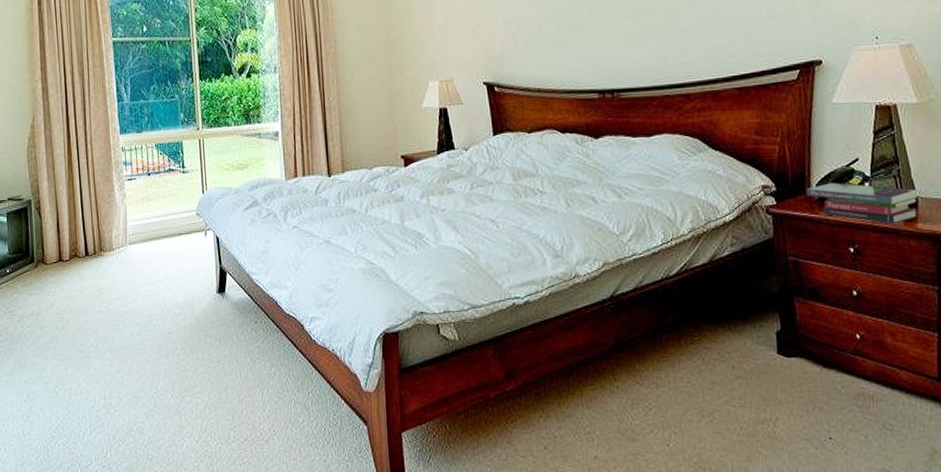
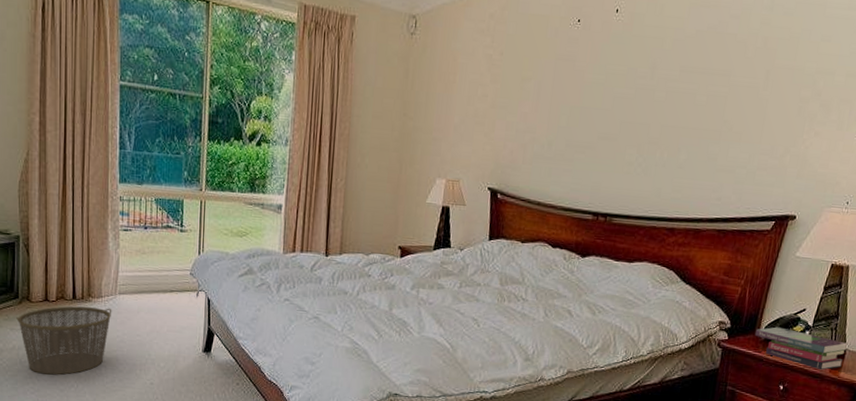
basket: none [32,260,125,337] -> present [15,306,112,375]

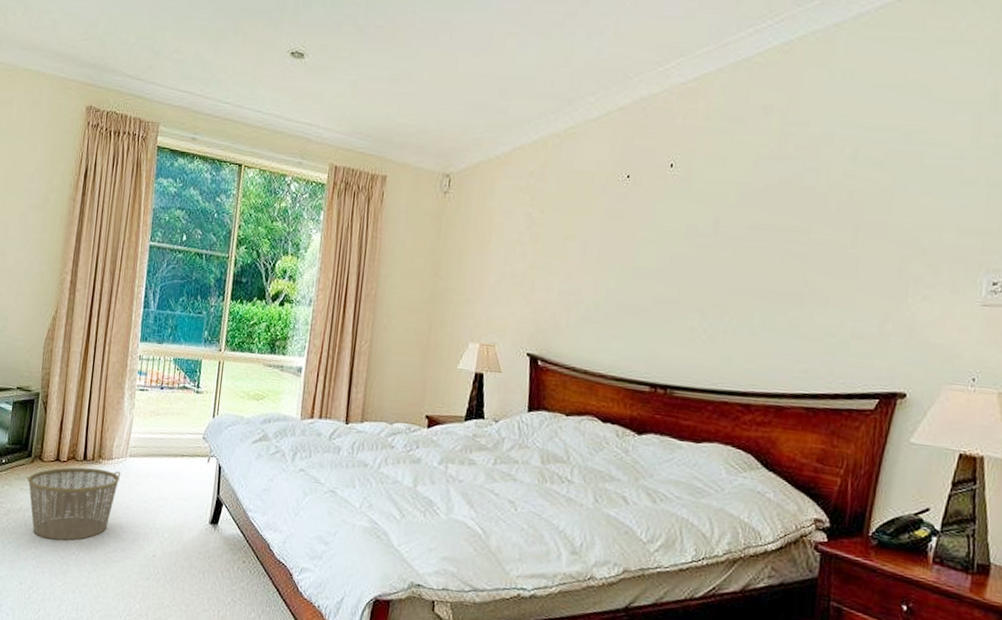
books: present [754,327,847,370] -> none [863,529,991,589]

